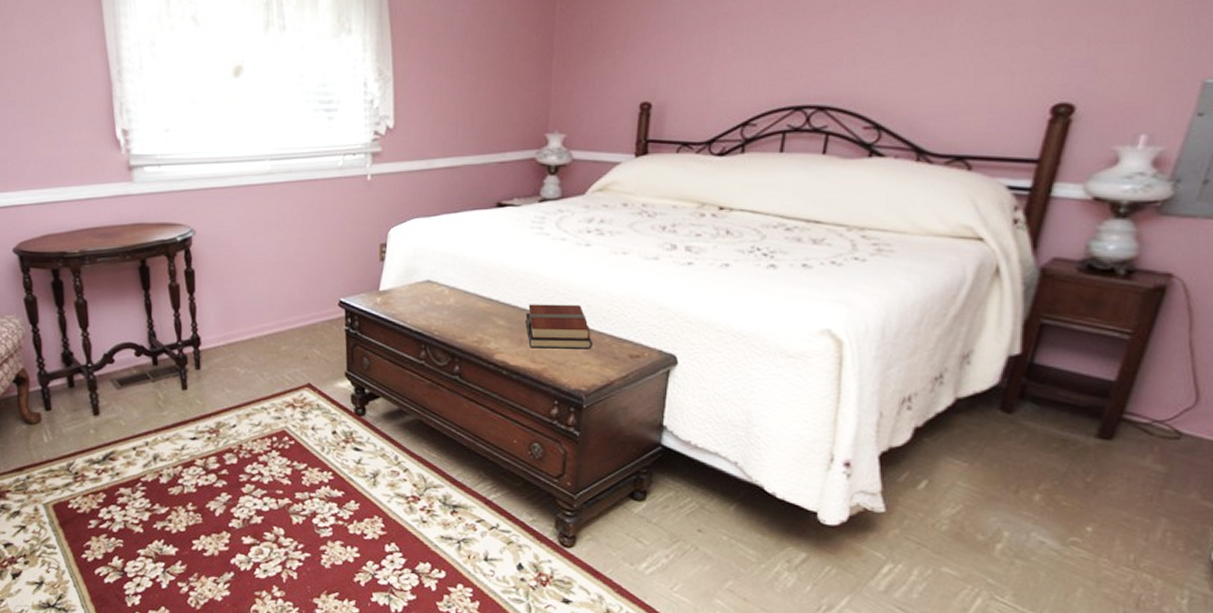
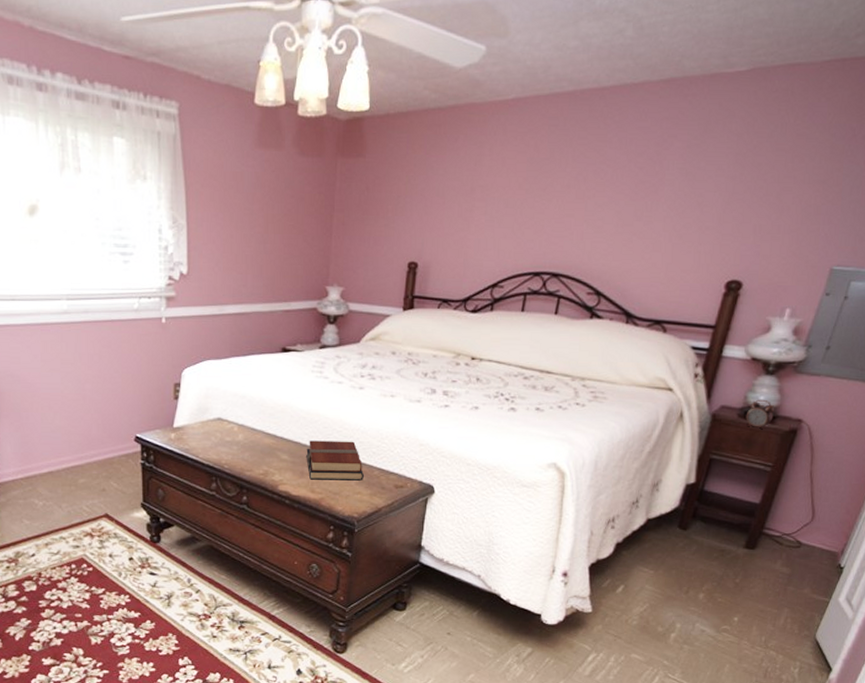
alarm clock: none [1089,249,1131,287] -> present [745,399,775,430]

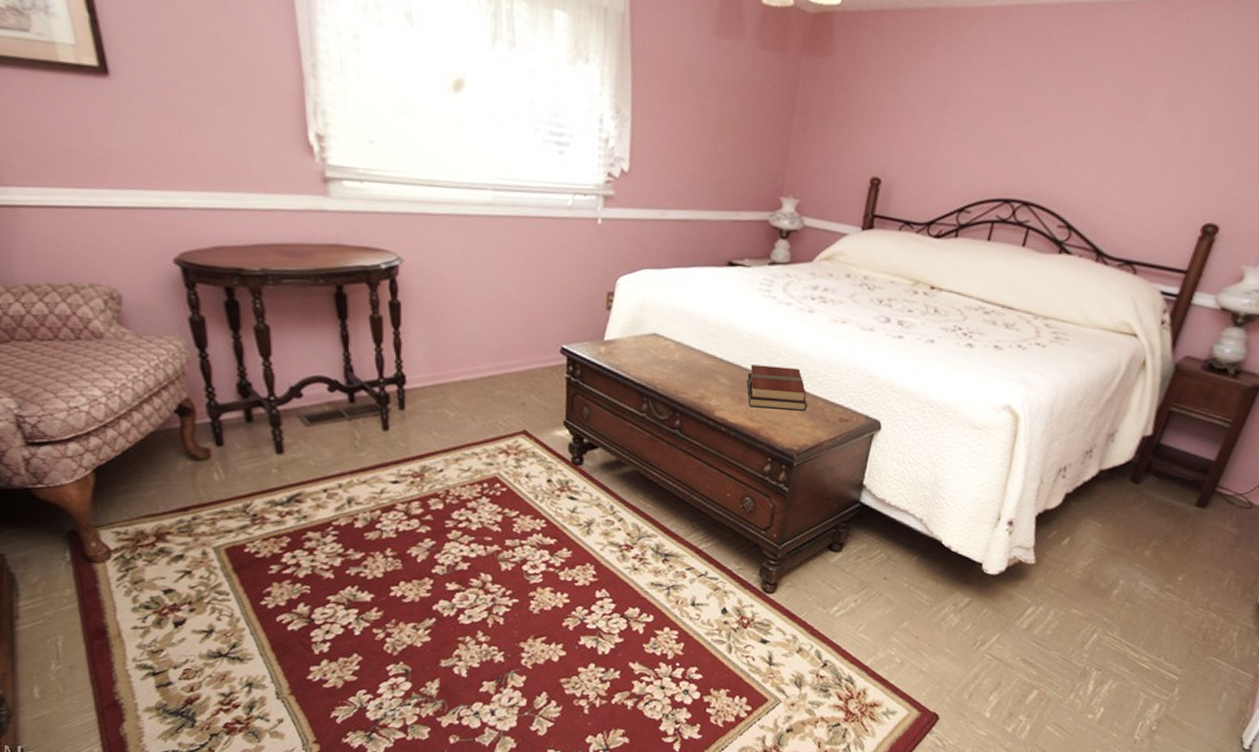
alarm clock: present [745,399,775,430] -> none [1209,352,1240,384]

